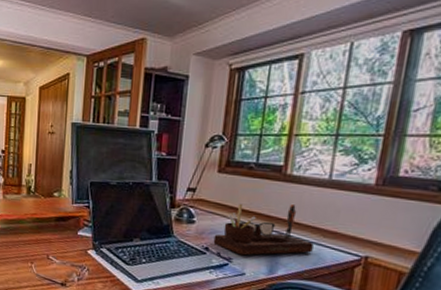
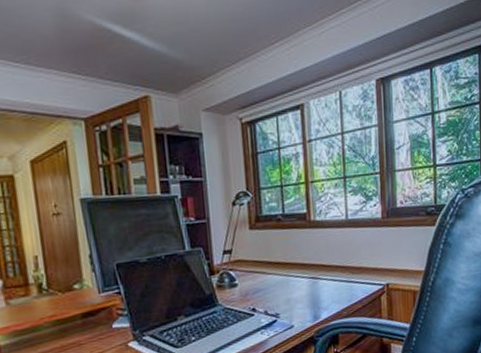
desk organizer: present [213,203,314,256] -> none [258,249,346,309]

